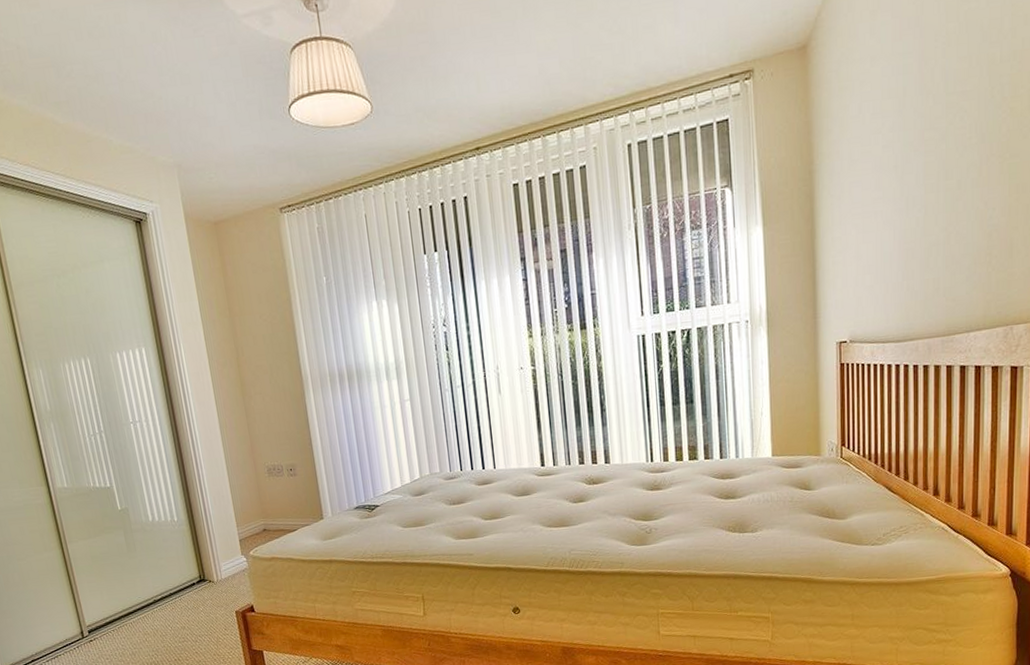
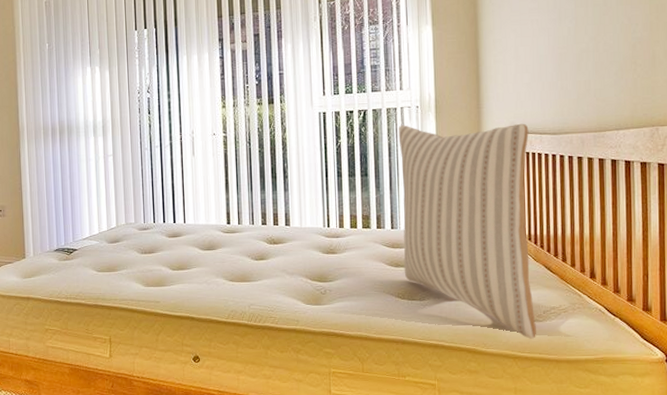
pillow: none [726,332,875,564] -> present [398,123,536,339]

